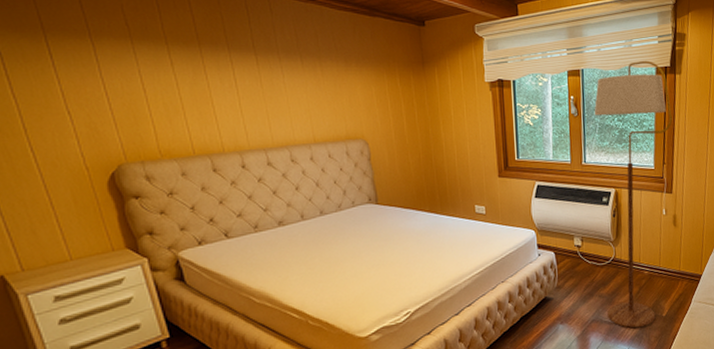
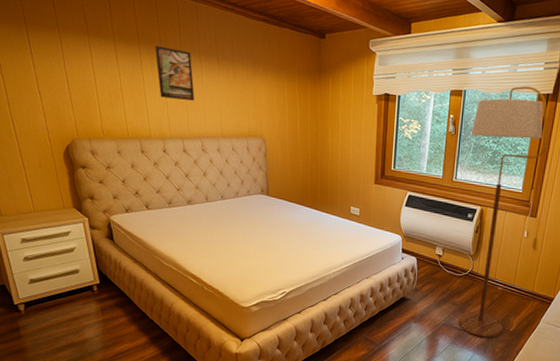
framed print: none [221,46,277,106] -> present [155,46,195,102]

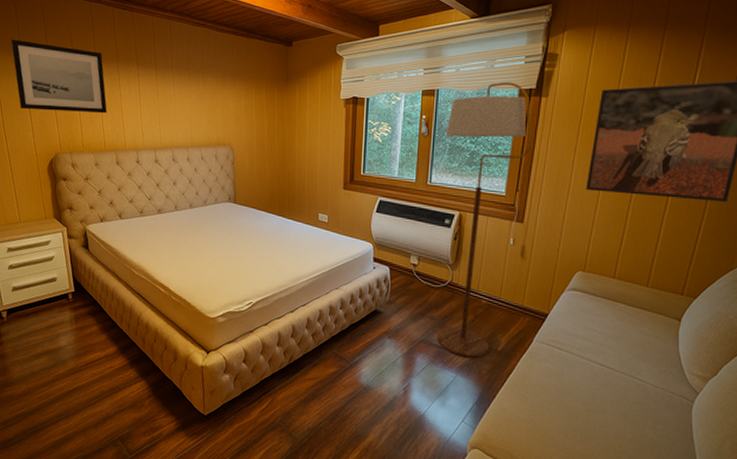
wall art: none [12,10,130,99] -> present [10,39,108,114]
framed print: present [155,46,195,102] -> none [132,63,167,114]

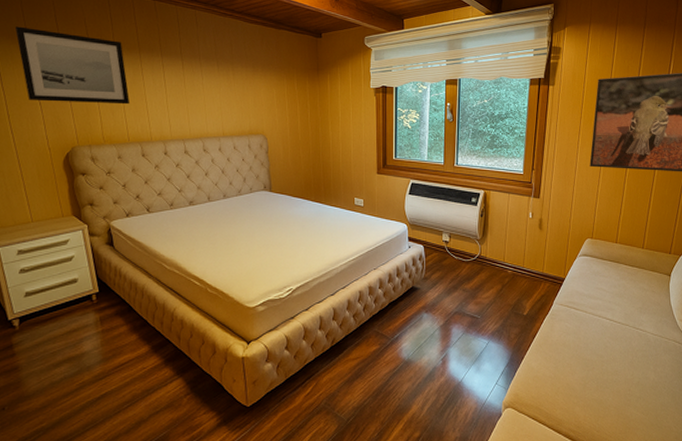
floor lamp: present [437,81,532,358] -> none [468,72,543,324]

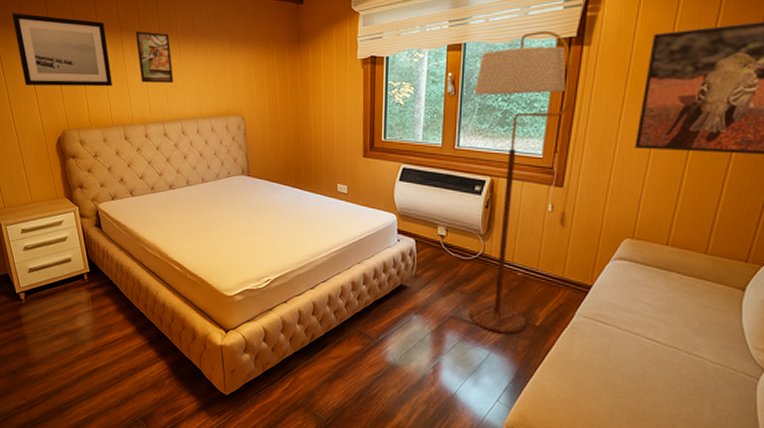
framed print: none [155,53,196,104] -> present [135,31,174,84]
floor lamp: none [468,72,543,324] -> present [468,30,573,334]

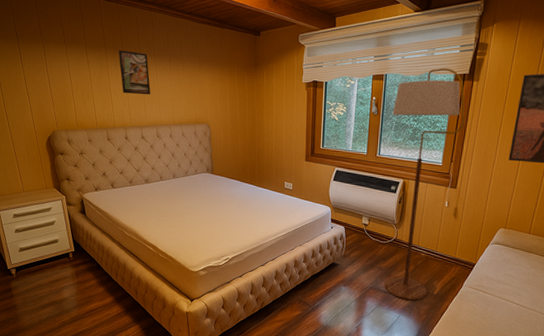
wall art: present [11,13,113,87] -> none [7,28,98,96]

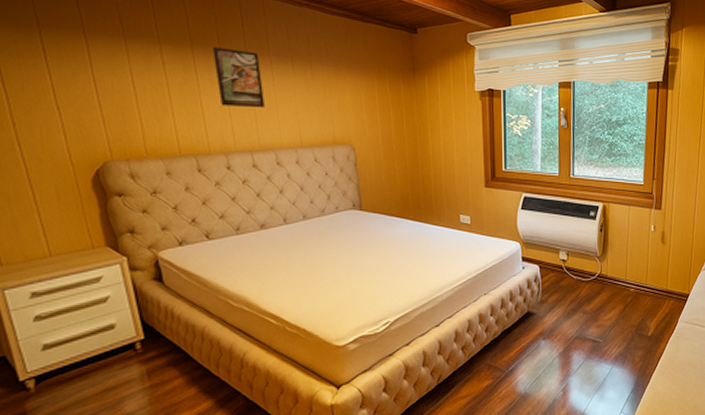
floor lamp: present [384,68,465,301] -> none [584,74,663,347]

